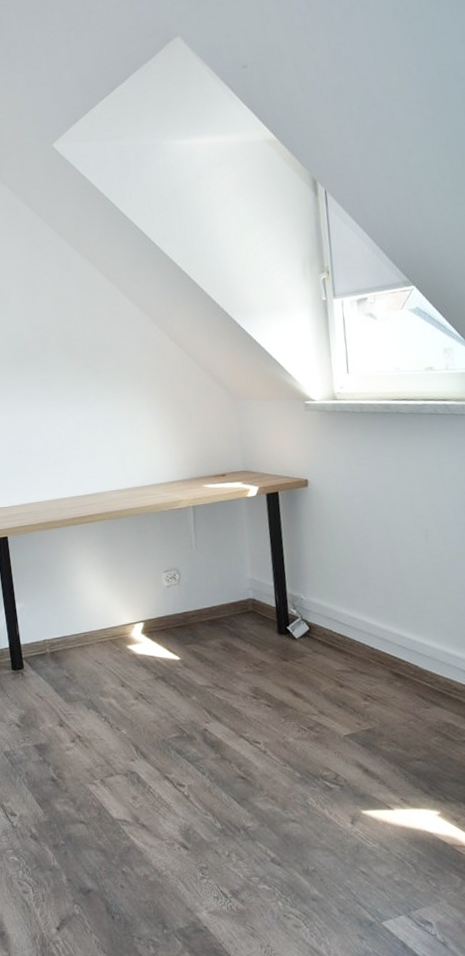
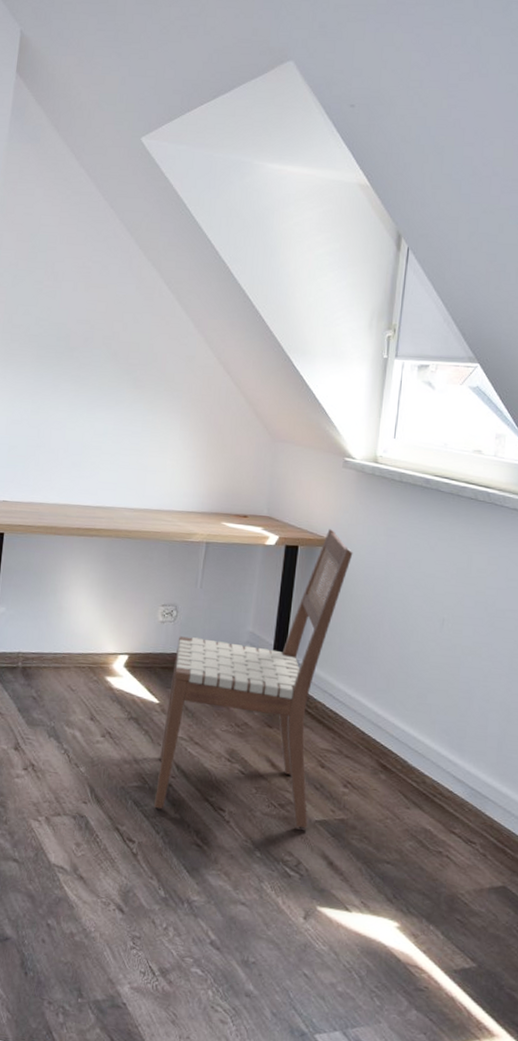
chair: none [185,470,338,753] -> present [154,529,353,830]

